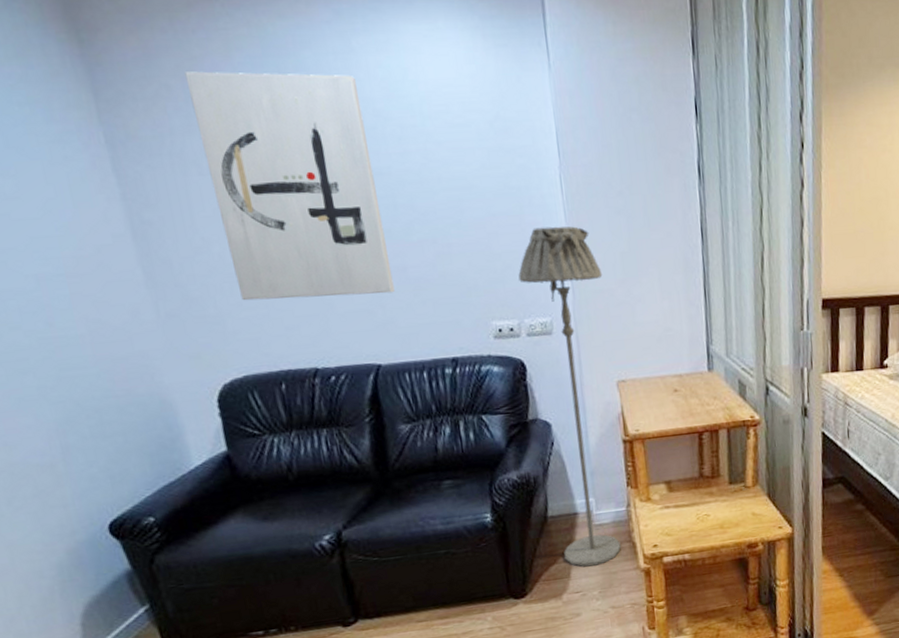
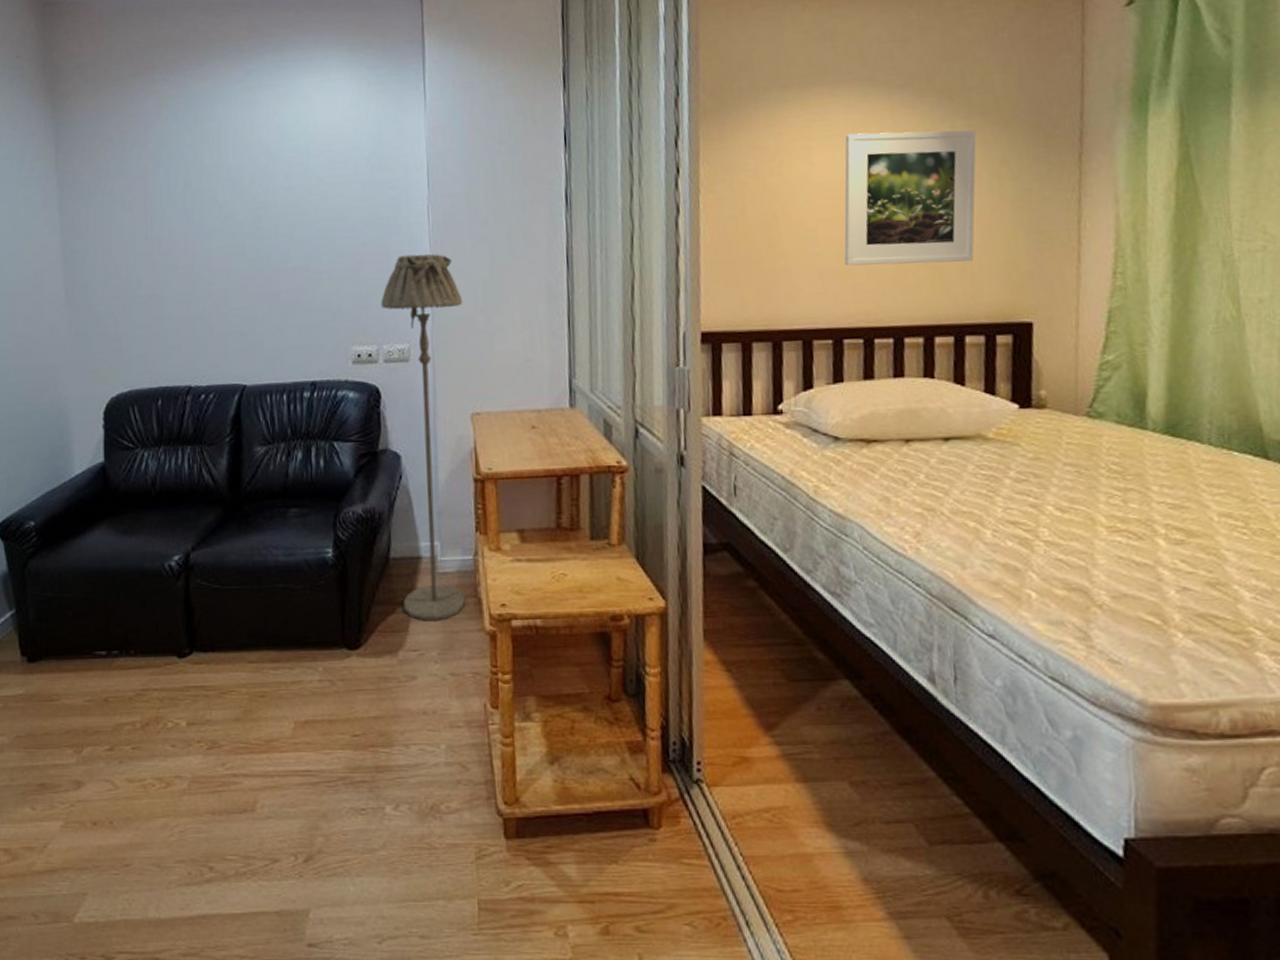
wall art: present [184,71,395,301] -> none [124,123,267,321]

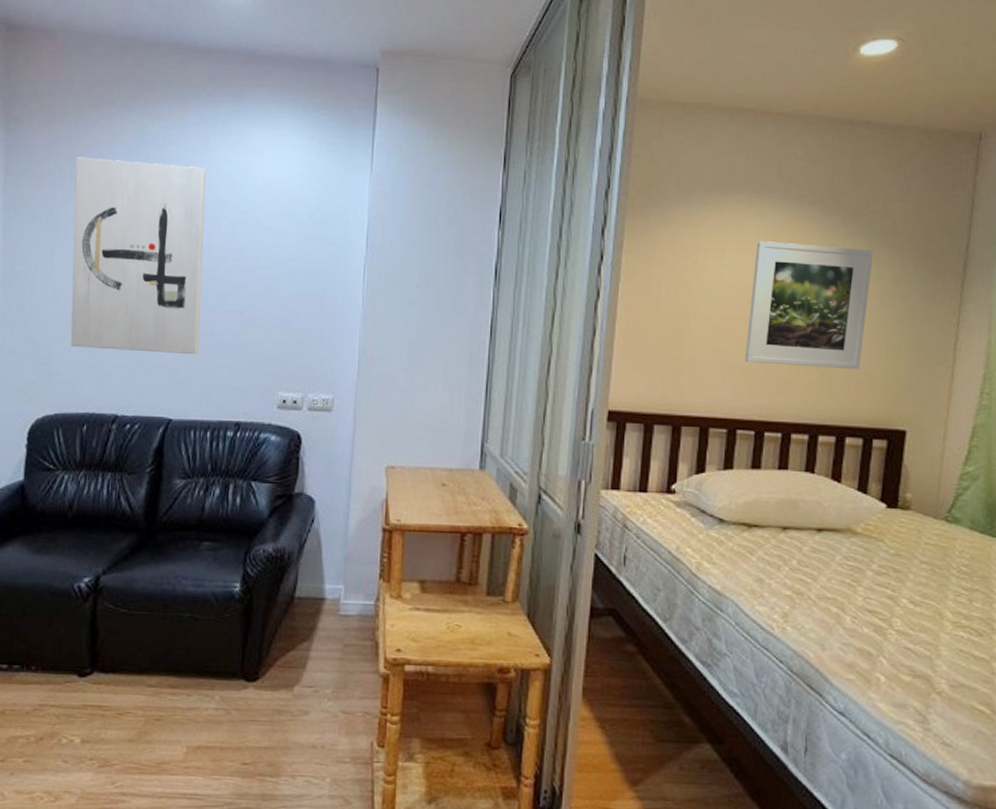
wall art: none [124,123,267,321] -> present [70,157,206,355]
floor lamp: present [381,254,465,621] -> none [303,310,389,661]

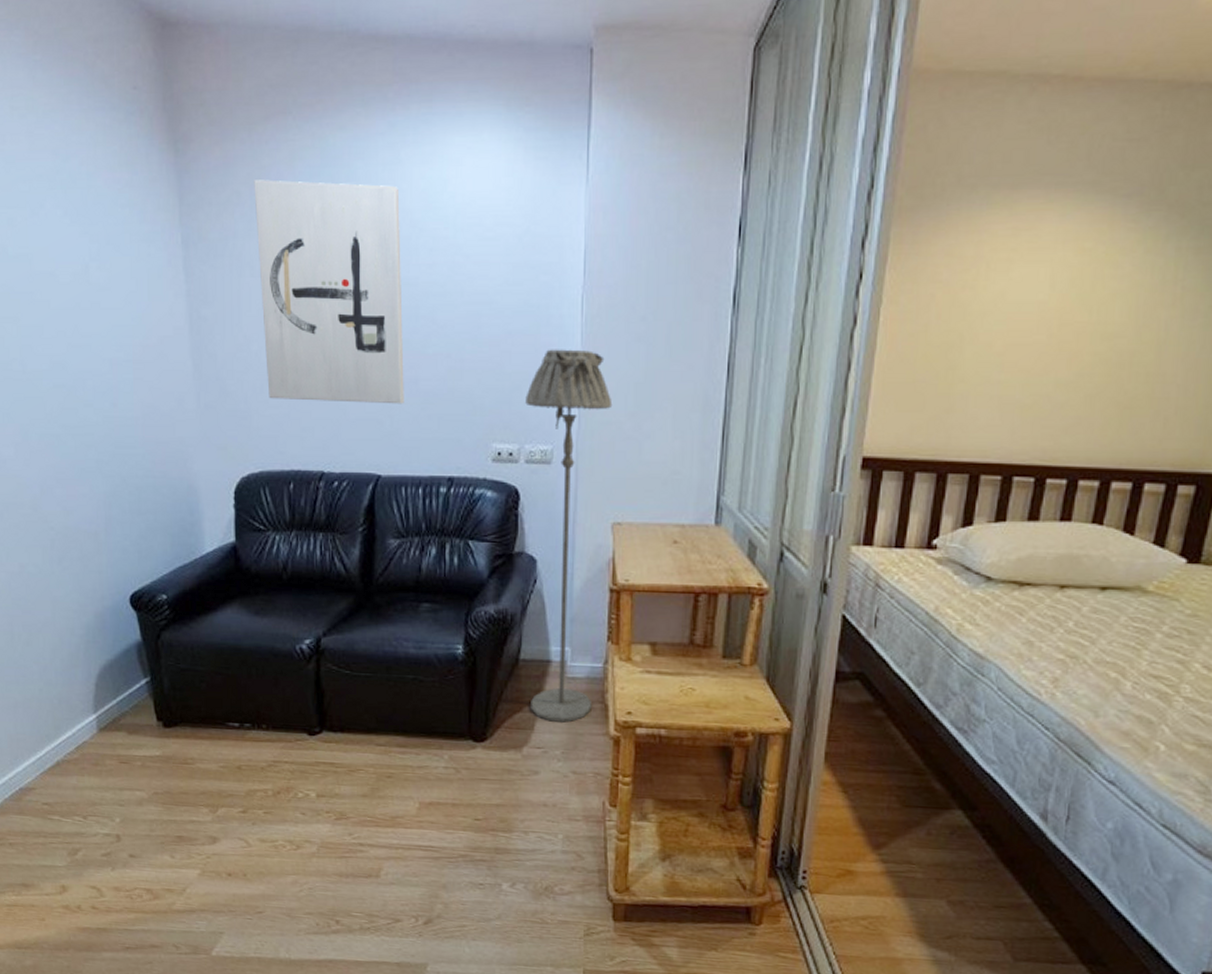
floor lamp: none [303,310,389,661] -> present [525,349,613,723]
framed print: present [744,241,874,370] -> none [1028,247,1203,403]

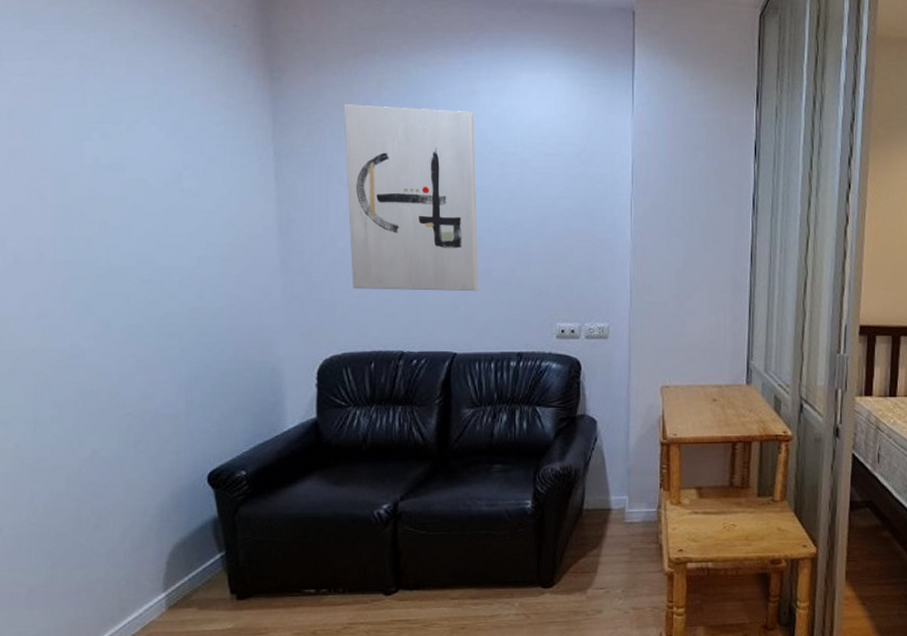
floor lamp: present [525,349,613,723] -> none [585,243,659,564]

